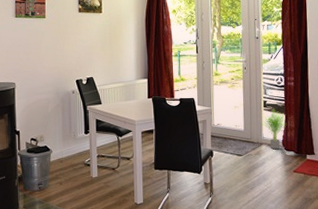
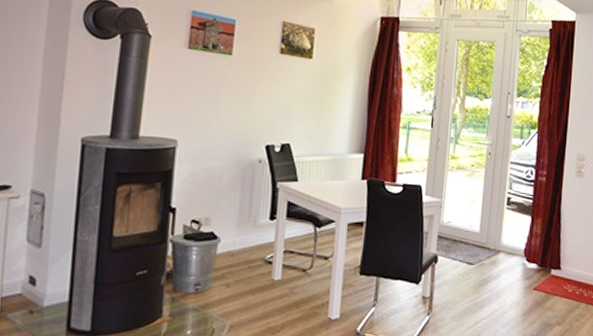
potted plant: present [261,108,286,150] -> none [502,207,531,260]

